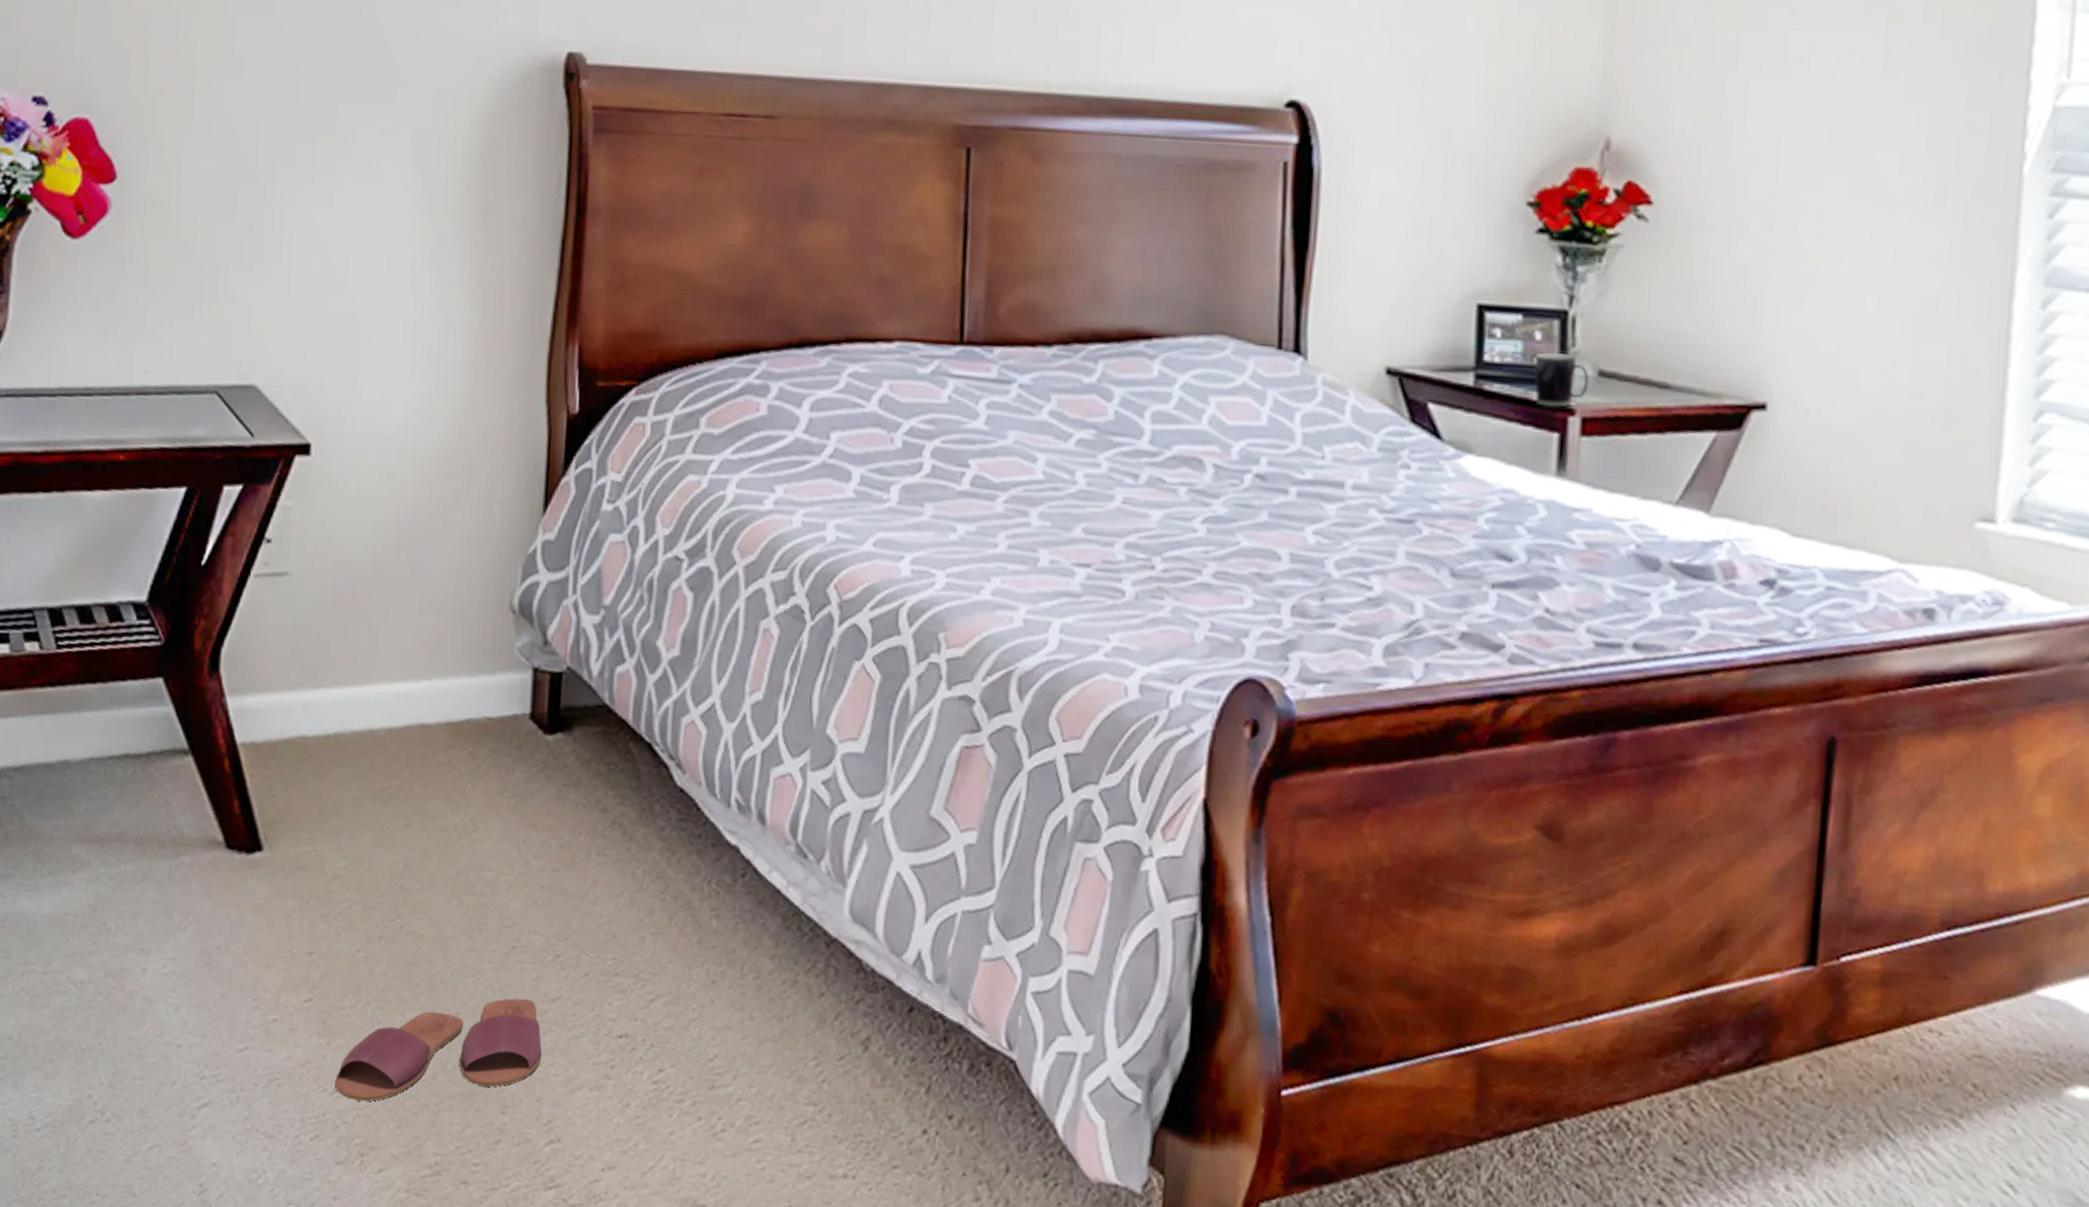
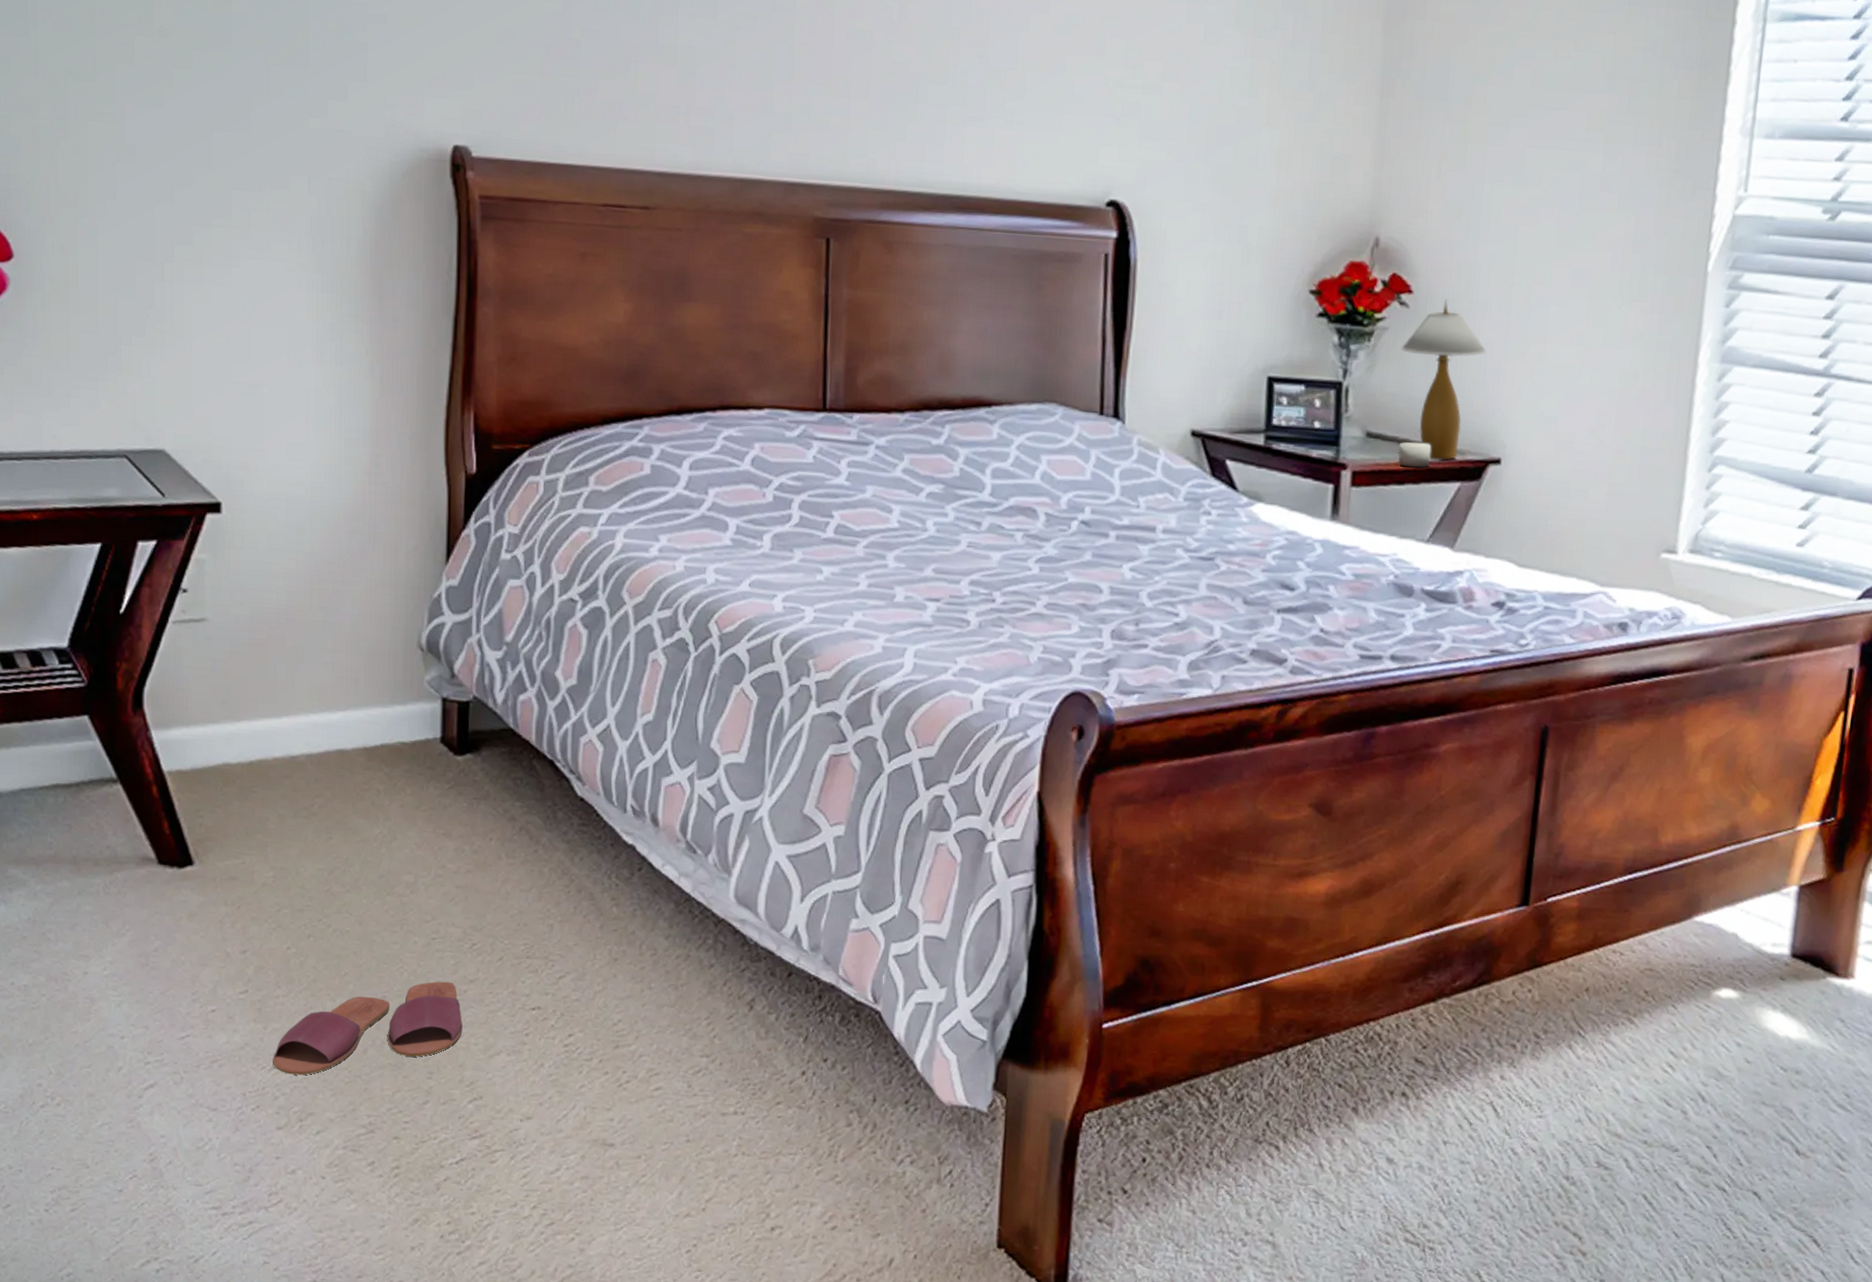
mug: present [1533,352,1589,408] -> none [1313,417,1359,463]
candle: none [1638,382,1680,414] -> present [1398,441,1432,468]
table lamp: none [1639,211,1747,406] -> present [1401,299,1488,461]

